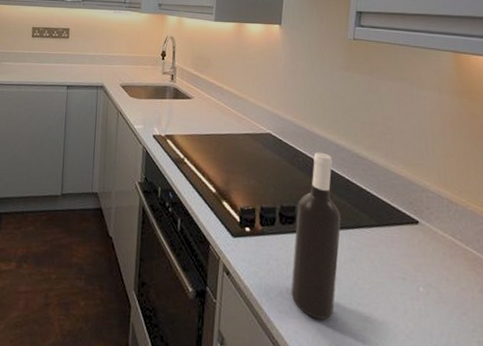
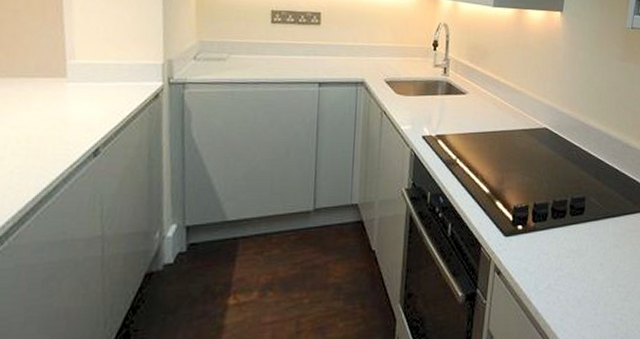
wine bottle: present [291,152,341,320] -> none [559,144,609,305]

